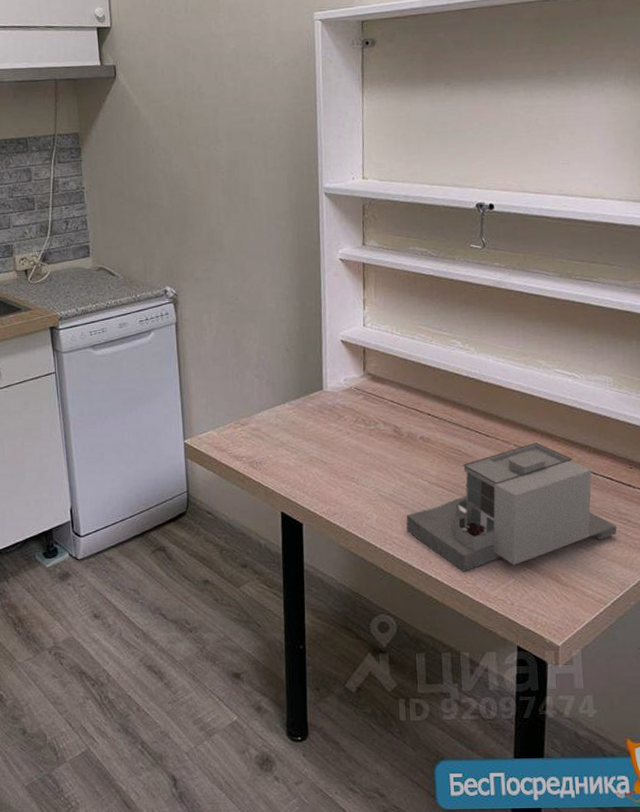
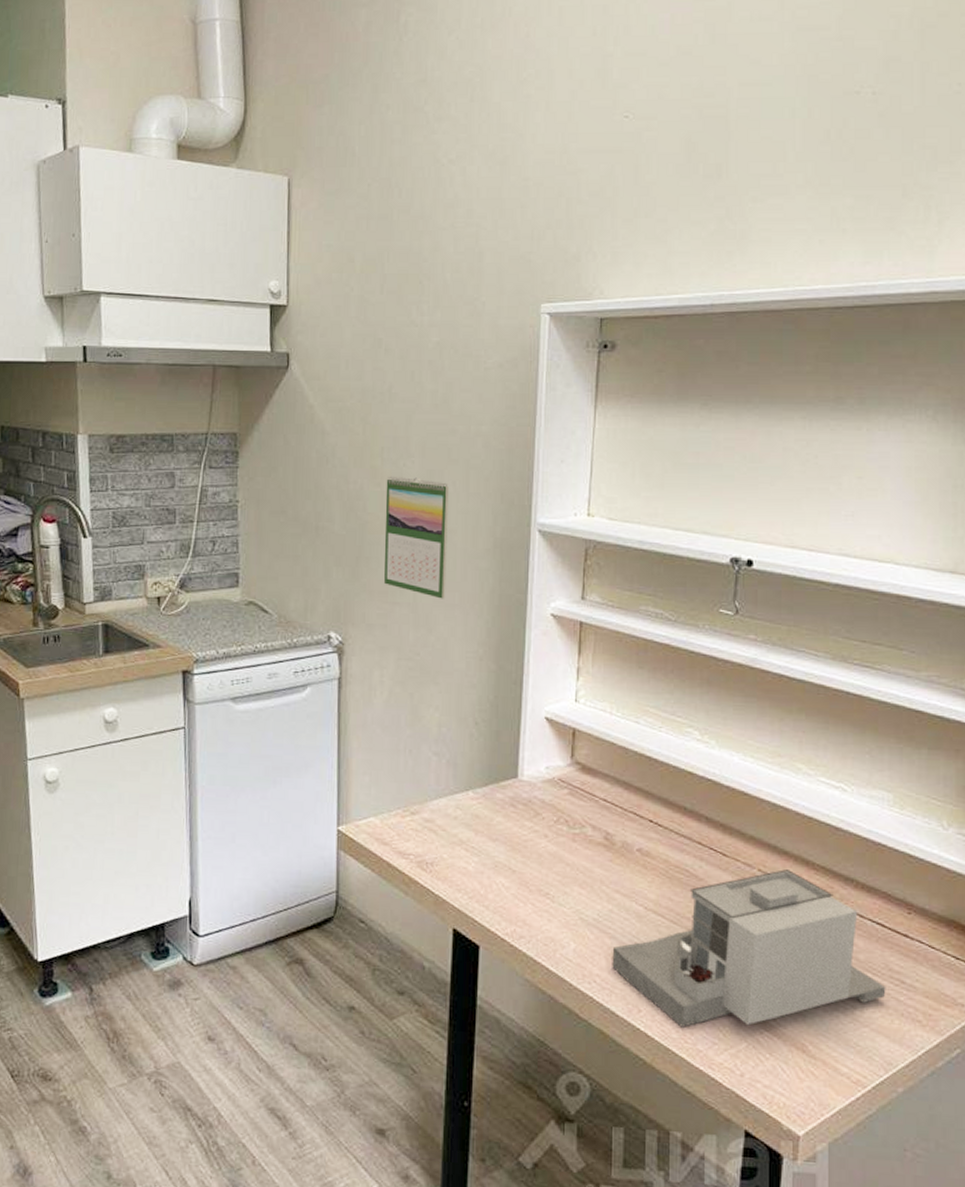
calendar: none [201,158,256,254] -> present [384,476,449,599]

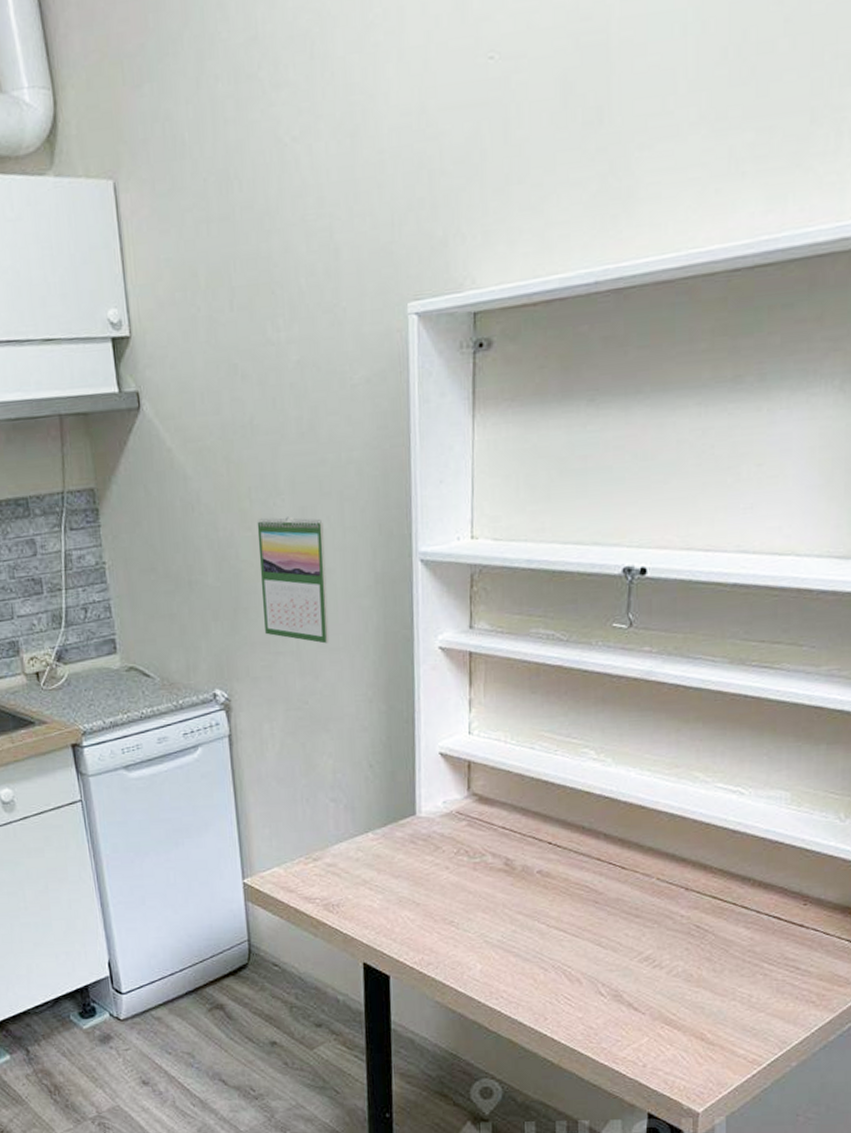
architectural model: present [612,869,886,1028] -> none [517,876,782,1030]

